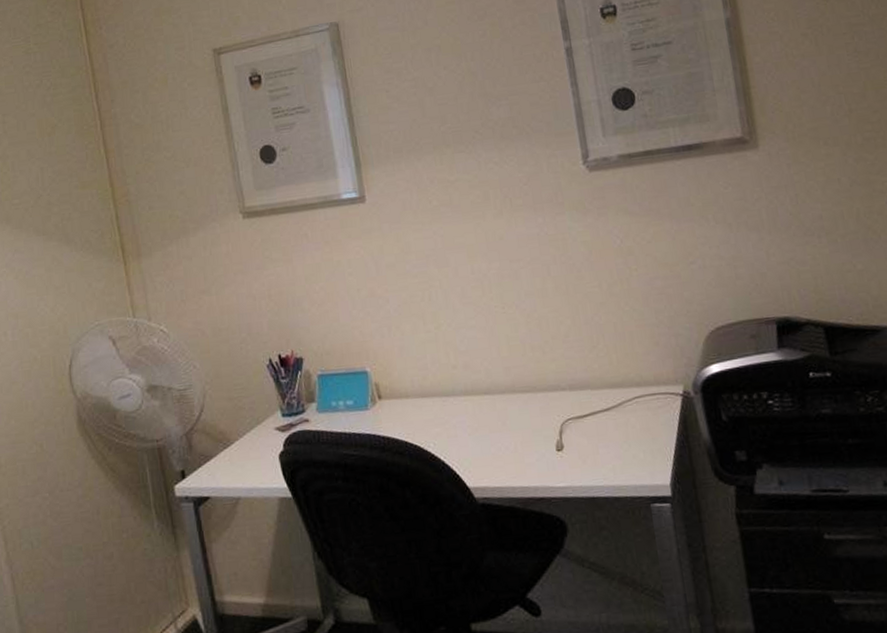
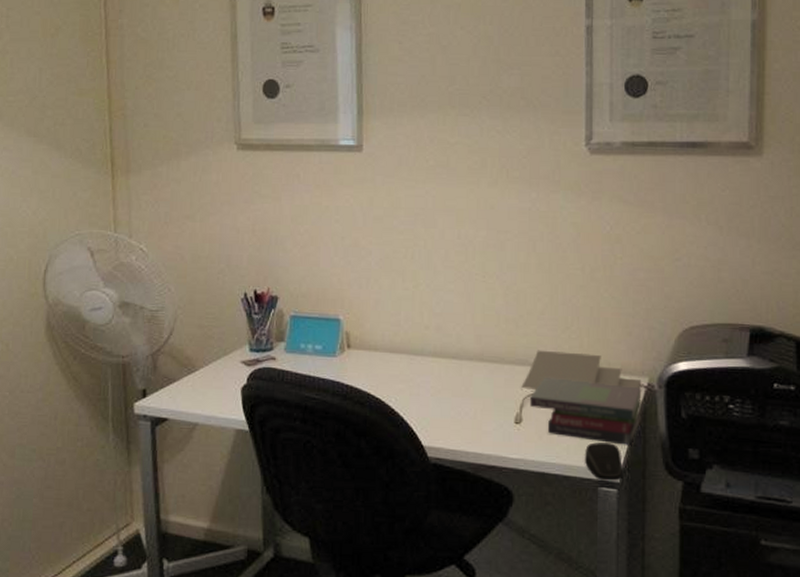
papers: none [557,369,677,415] -> present [521,350,641,390]
books: none [568,396,683,457] -> present [530,376,642,445]
computer mouse: none [631,457,673,497] -> present [585,442,622,481]

